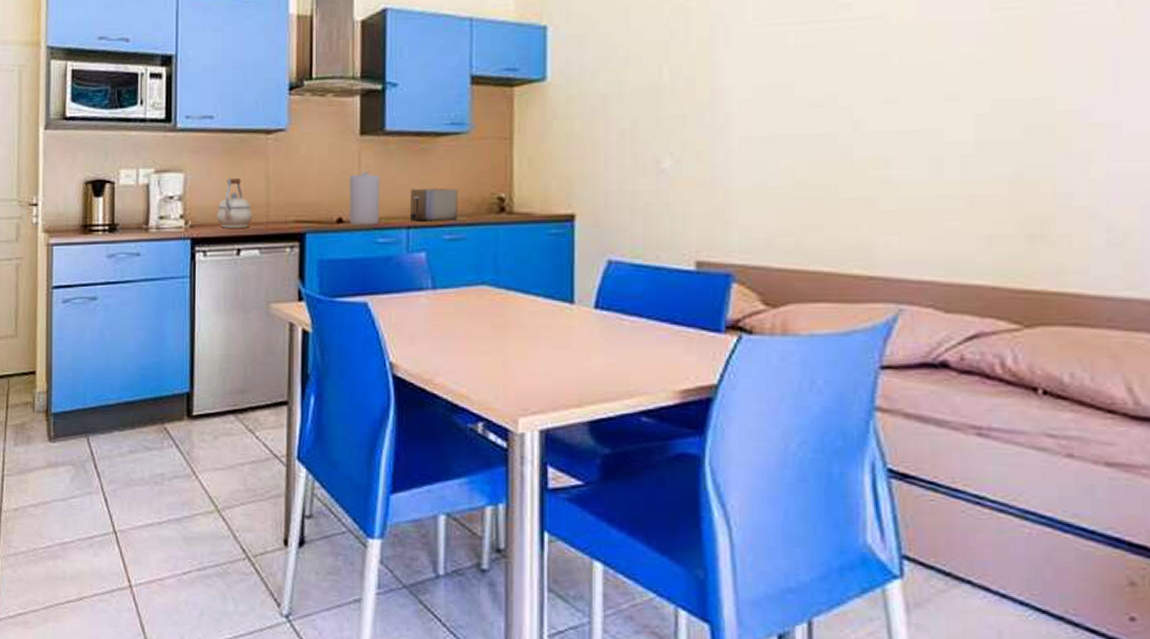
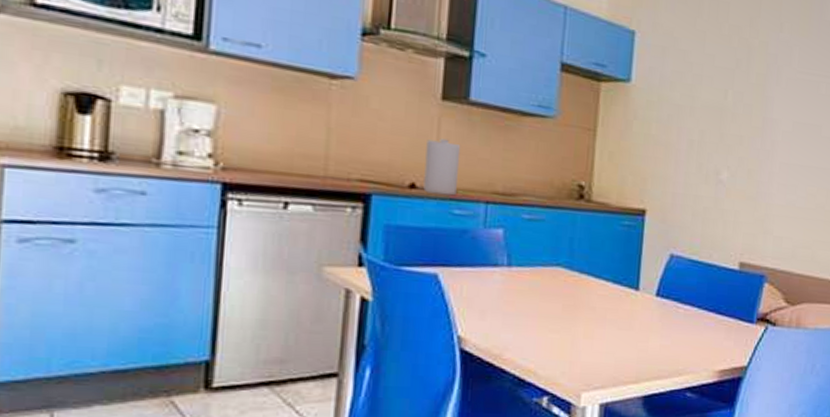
kettle: present [216,178,253,229] -> none [258,121,307,180]
toaster: present [409,188,459,222] -> none [489,164,541,202]

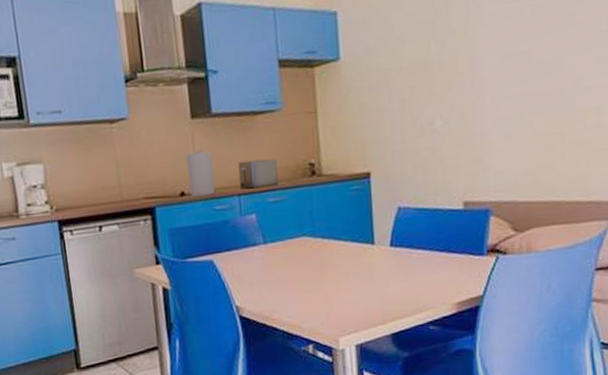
toaster: none [489,164,541,202] -> present [238,158,279,189]

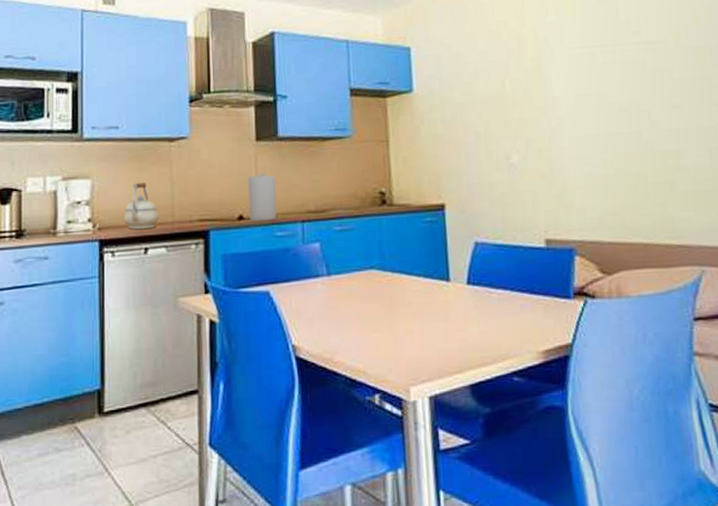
kettle: none [76,165,109,210] -> present [124,183,159,230]
toaster: present [238,158,279,189] -> none [303,185,346,216]

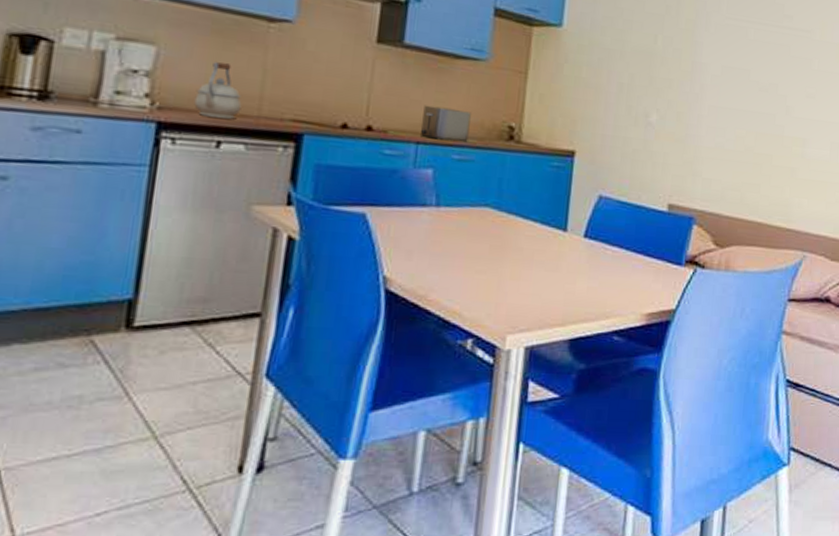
paper towel holder: present [248,173,277,222] -> none [355,80,394,137]
toaster: none [303,185,346,216] -> present [420,105,472,143]

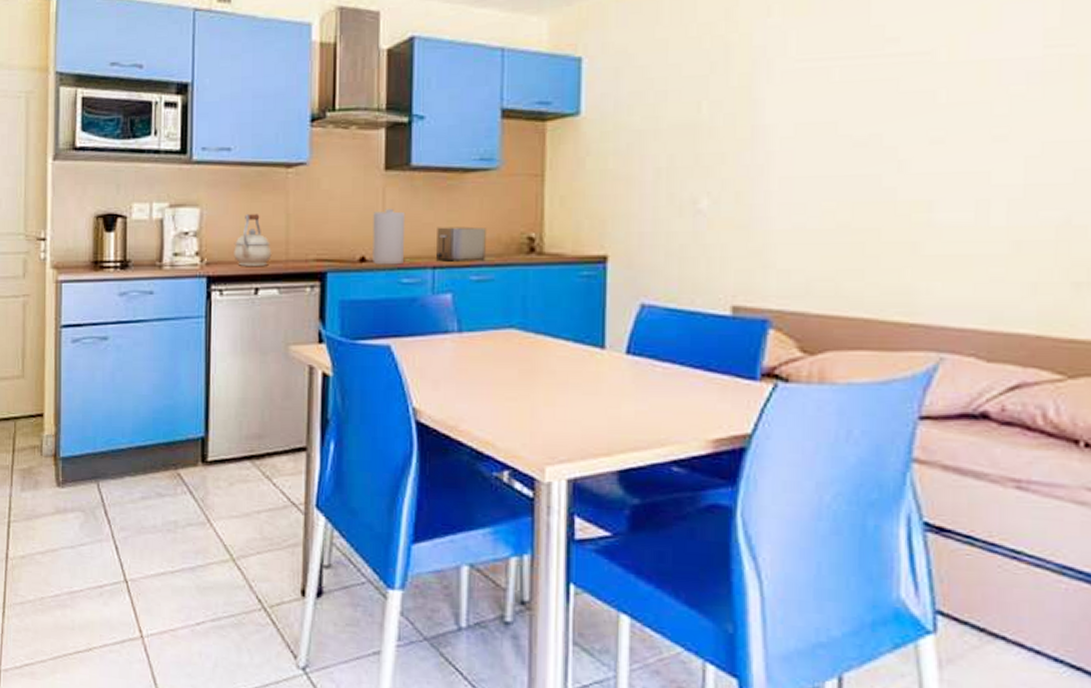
paper towel holder: none [355,80,394,137] -> present [373,208,406,265]

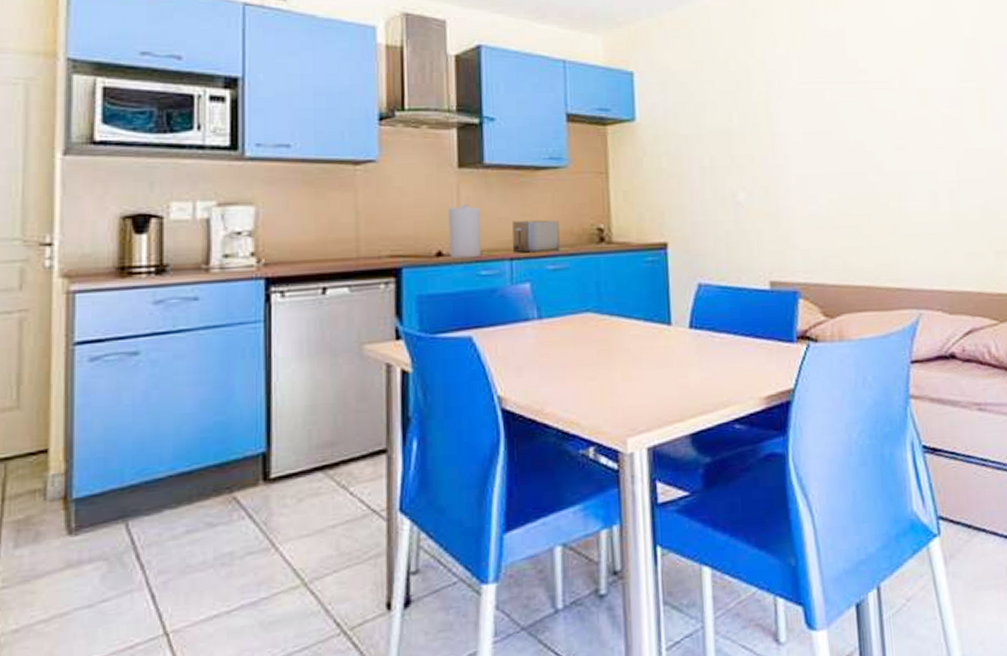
kettle: present [234,214,272,267] -> none [296,212,341,266]

